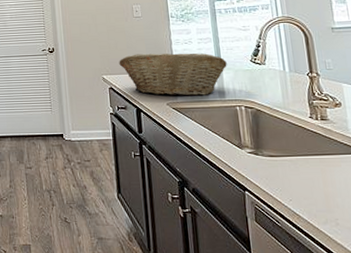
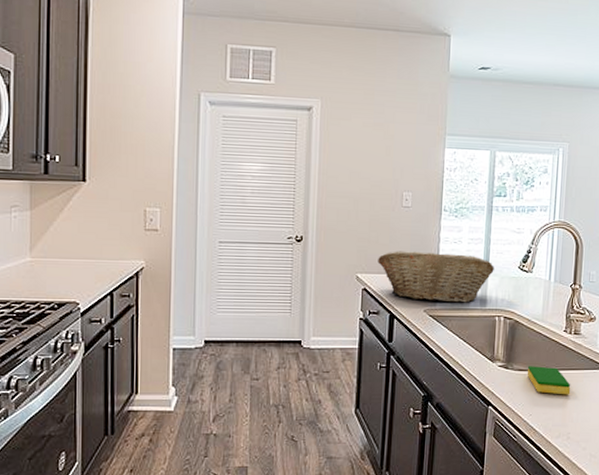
dish sponge: none [278,152,330,180] -> present [527,366,571,395]

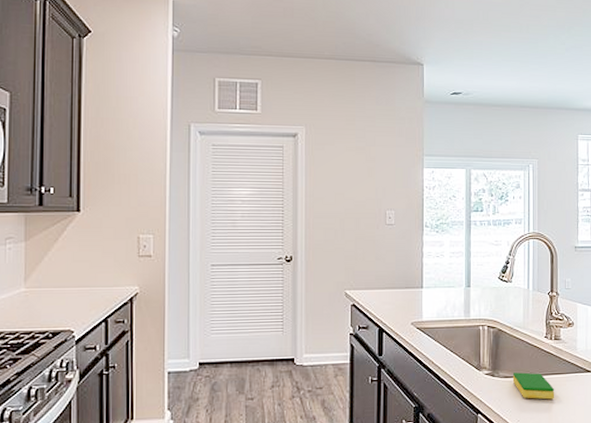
fruit basket: present [378,251,494,303] -> none [365,266,476,315]

